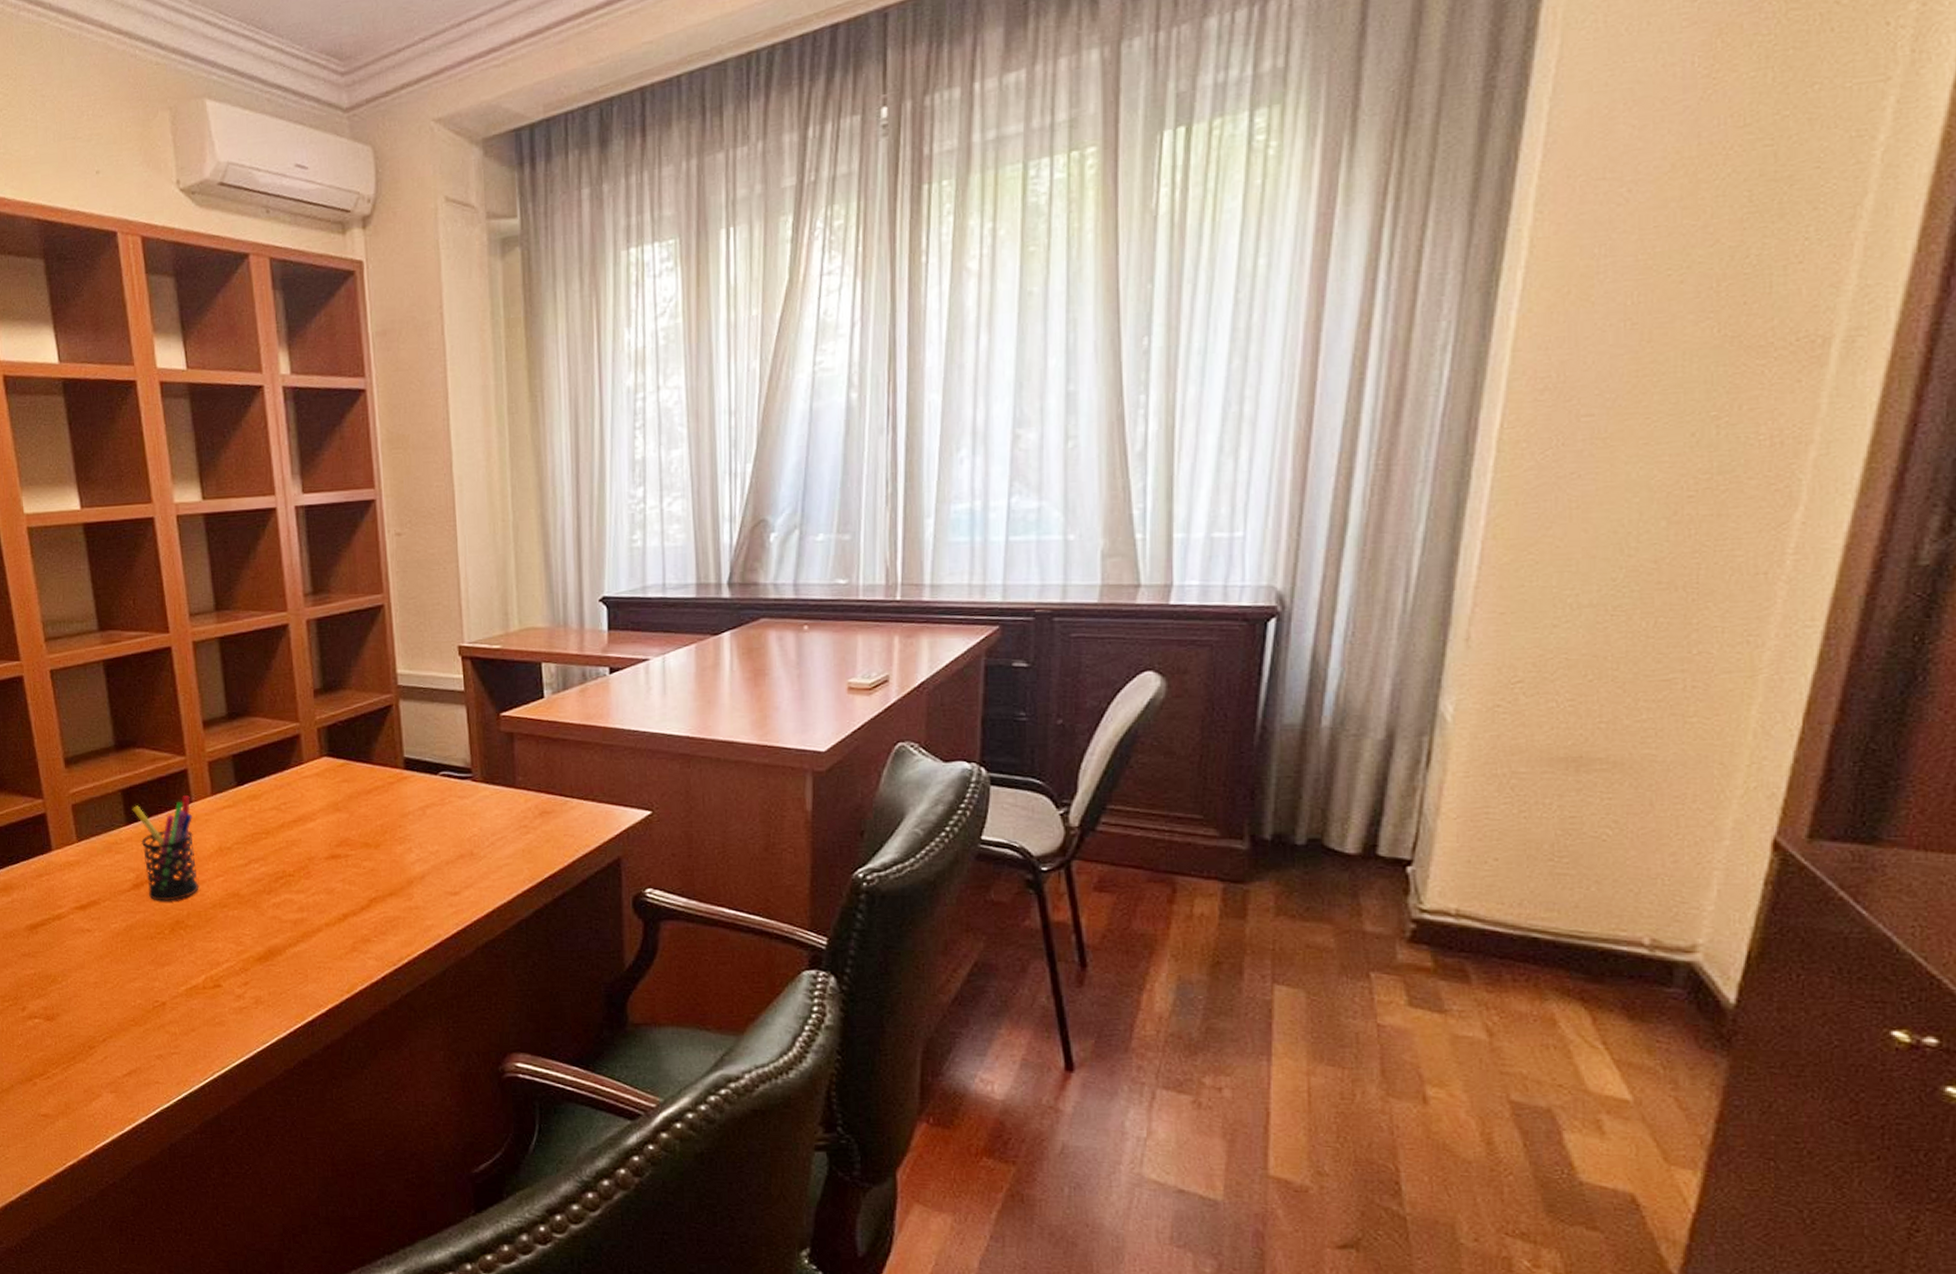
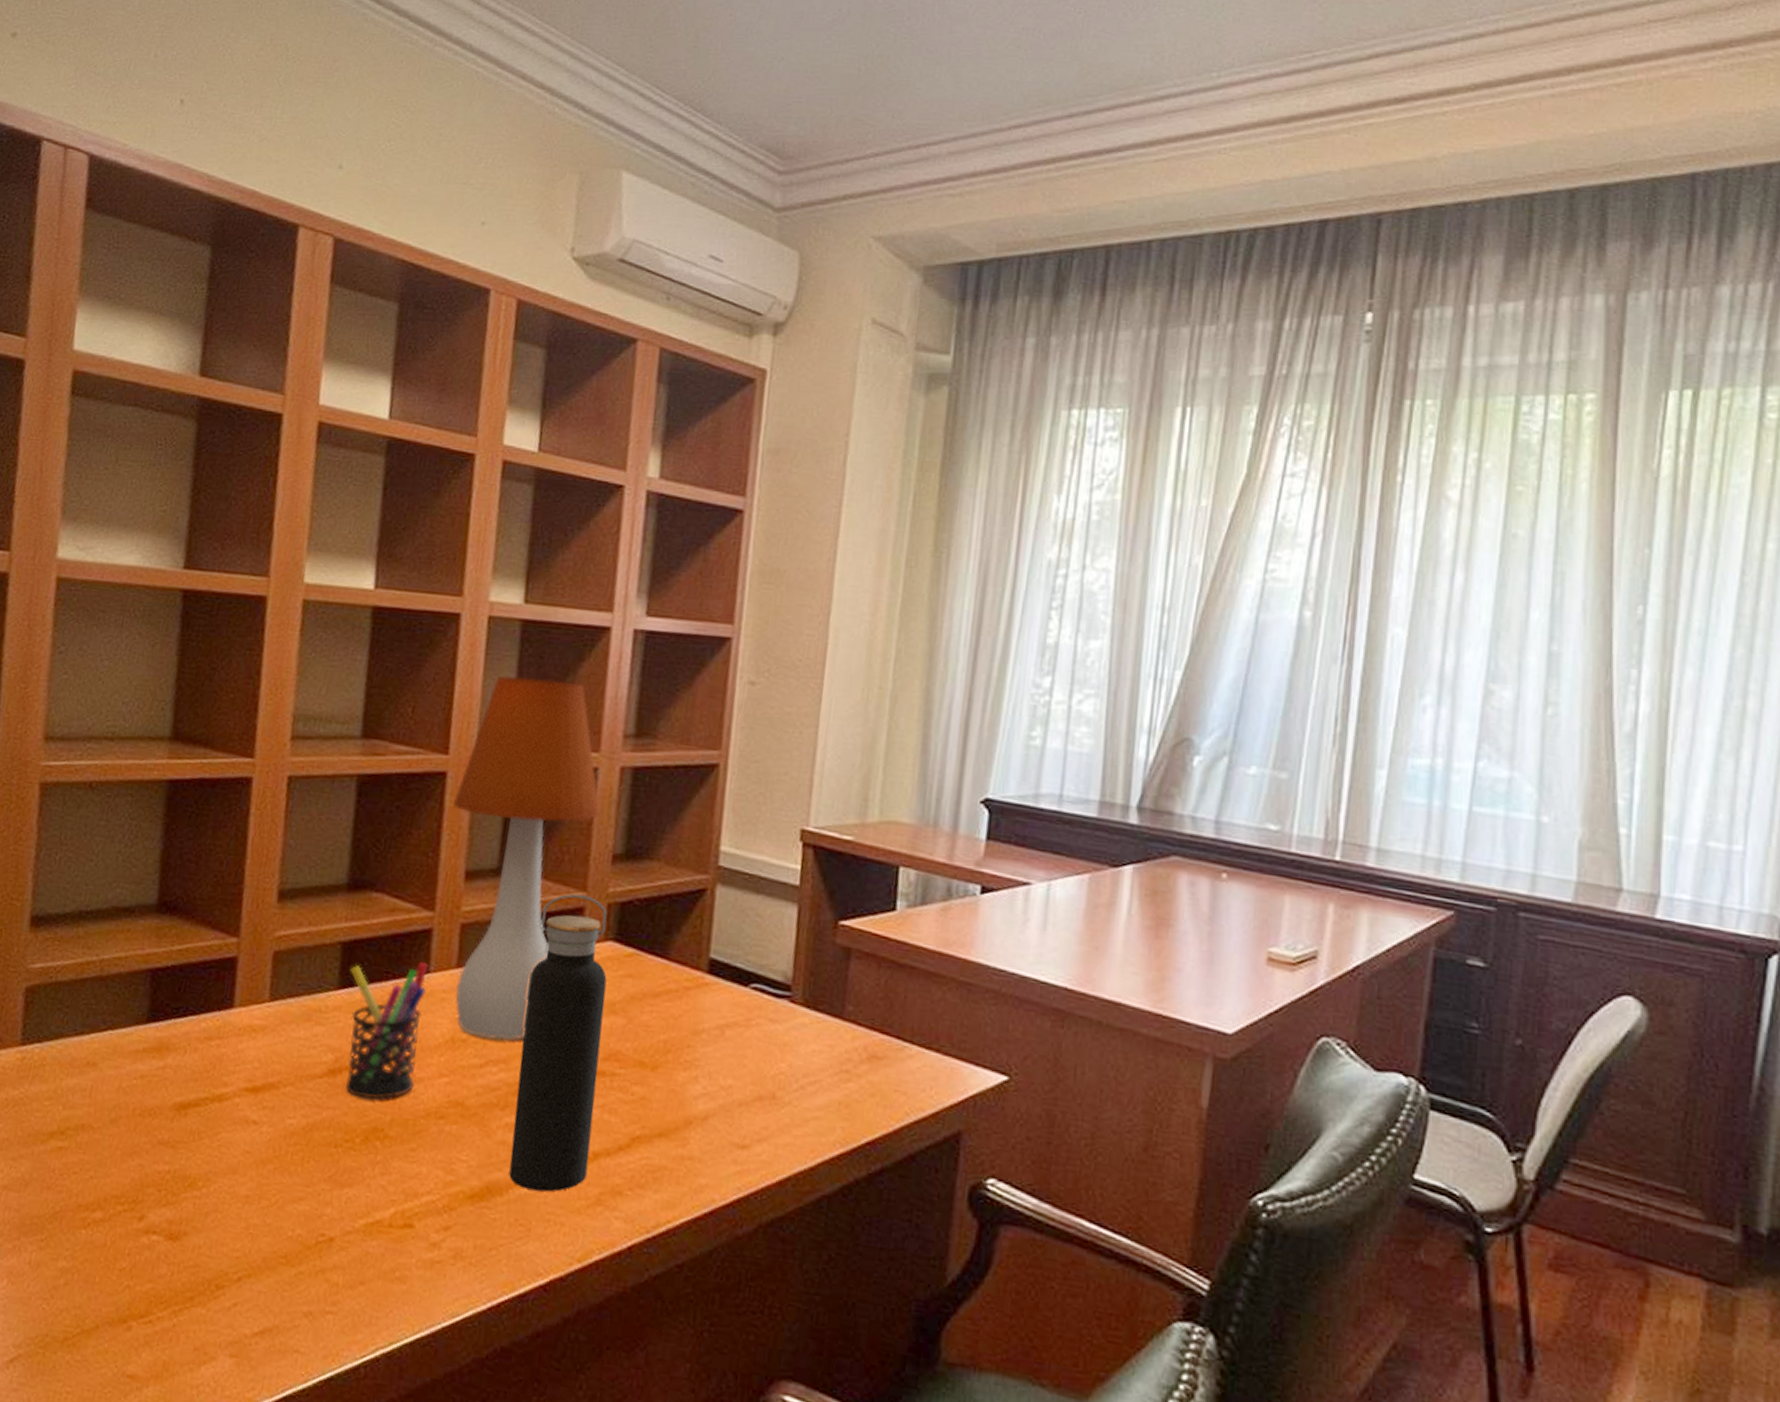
table lamp: none [182,558,297,845] -> present [453,675,600,1041]
water bottle: none [267,725,341,947] -> present [509,893,607,1192]

